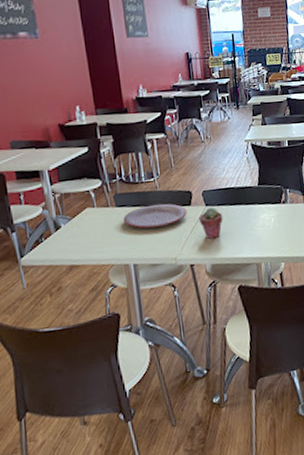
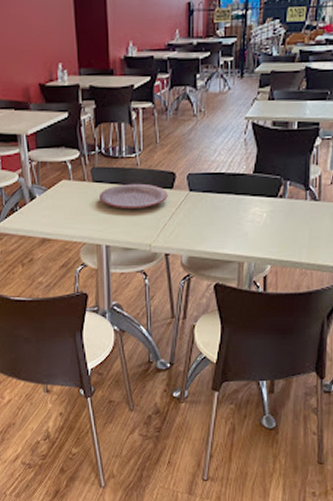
potted succulent: present [198,207,223,240] -> none [179,193,207,229]

